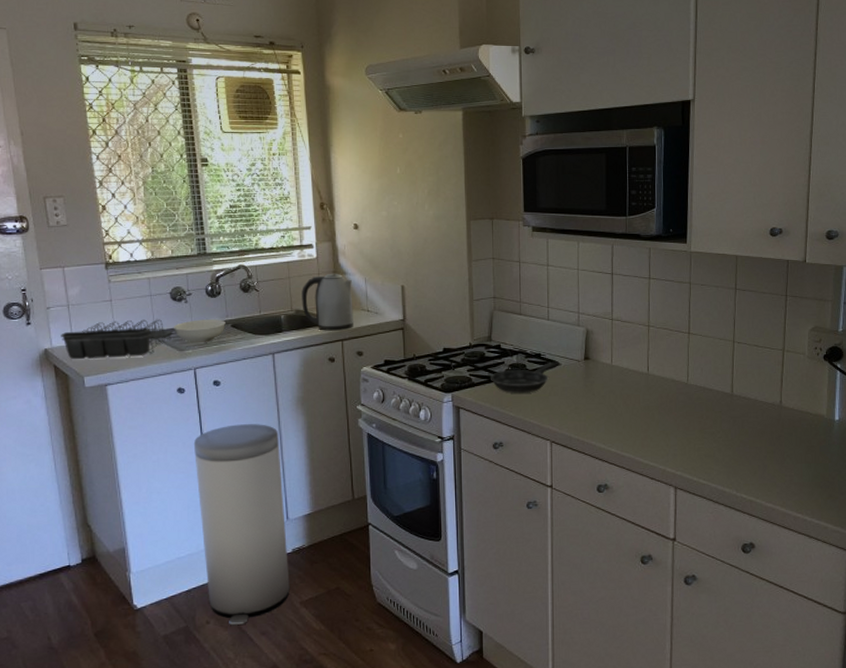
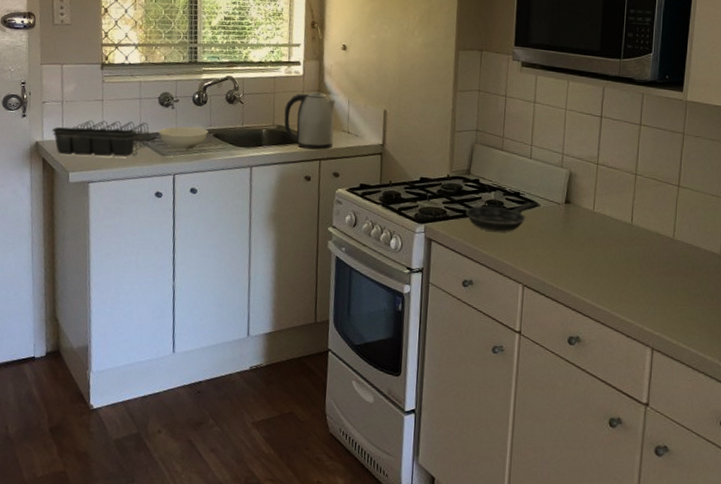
pedal bin: present [193,424,290,626] -> none [163,234,248,440]

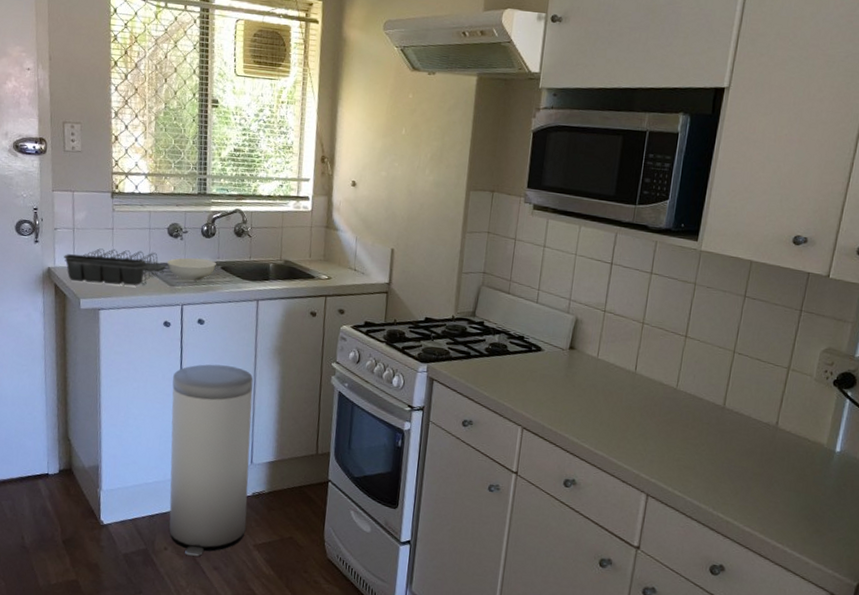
pedal bin: none [163,234,248,440] -> present [169,364,253,558]
kettle: present [284,91,335,150] -> none [291,227,343,287]
frying pan: present [466,201,539,232] -> none [469,346,543,375]

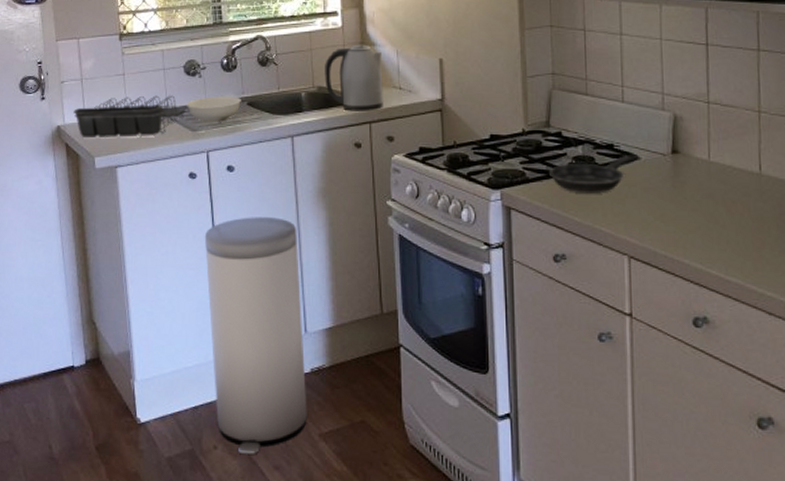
kettle: none [291,227,343,287] -> present [325,44,384,111]
frying pan: none [469,346,543,375] -> present [549,154,639,194]

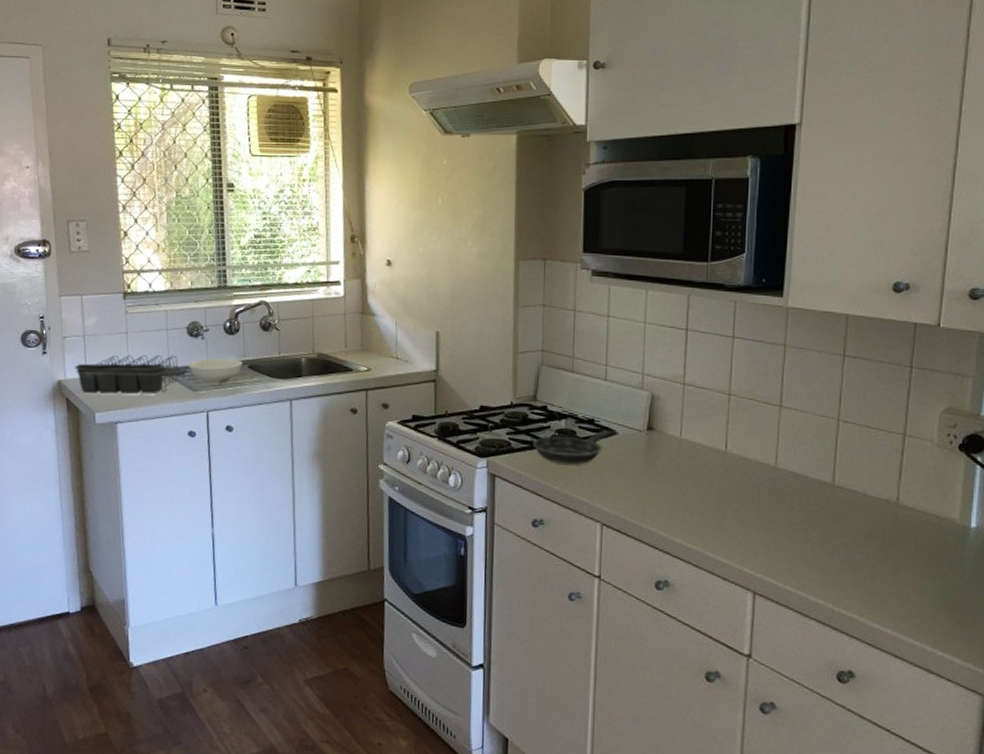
pedal bin: present [204,217,307,456] -> none [201,475,295,699]
kettle: present [325,44,384,111] -> none [325,314,381,379]

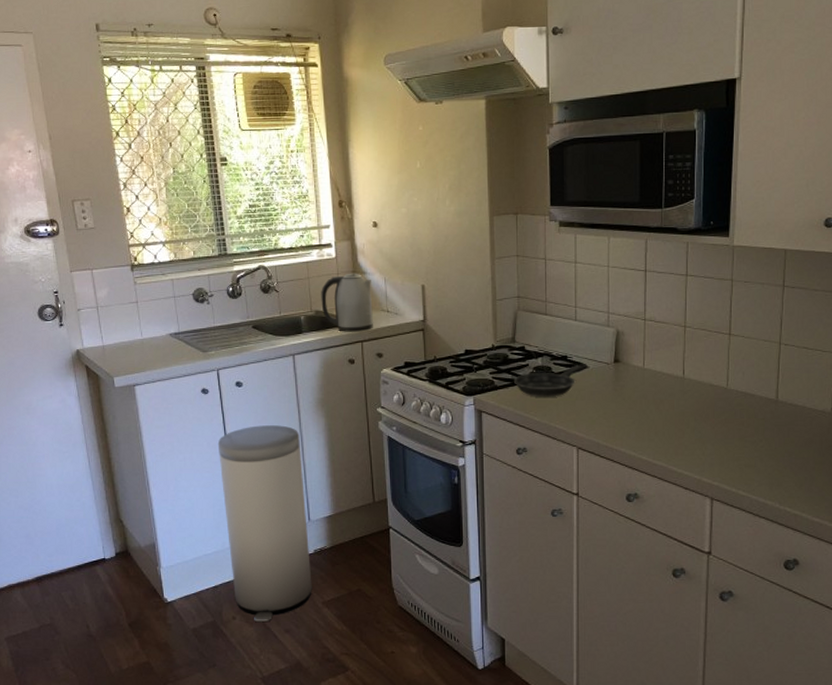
dish rack: present [75,354,189,394] -> none [91,320,197,361]
bowl: present [187,358,242,384] -> none [196,320,247,345]
pedal bin: none [201,475,295,699] -> present [217,425,312,623]
kettle: none [325,314,381,379] -> present [321,273,374,332]

